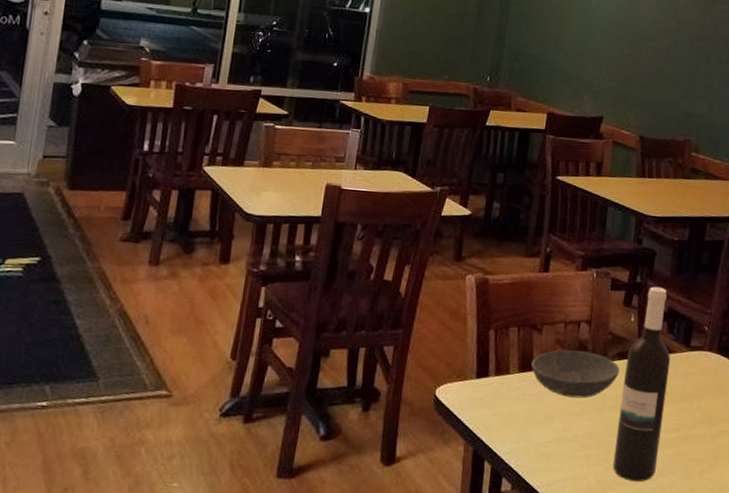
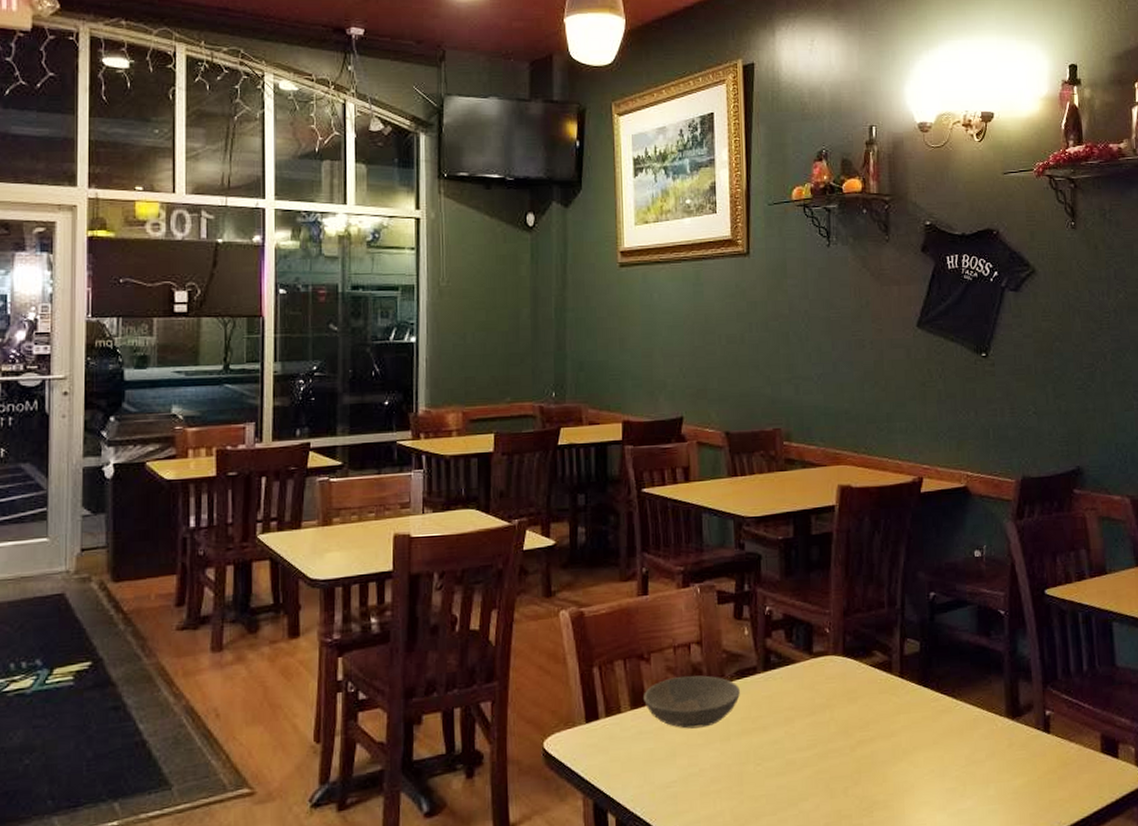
wine bottle: present [612,286,671,481] -> none [746,592,796,811]

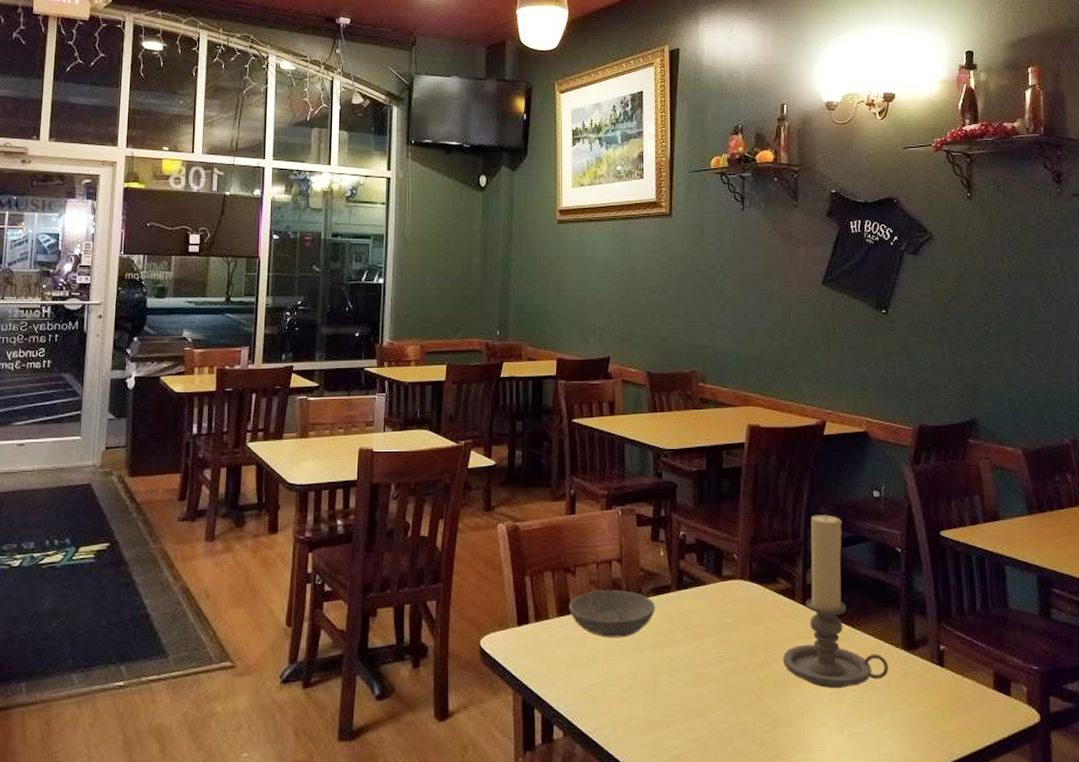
candle holder: none [880,579,992,765] -> present [783,515,889,688]

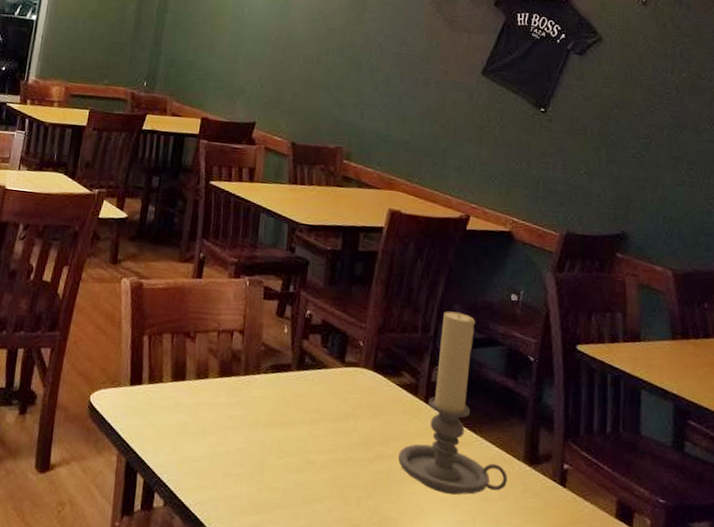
bowl: present [569,590,655,638] -> none [184,359,273,412]

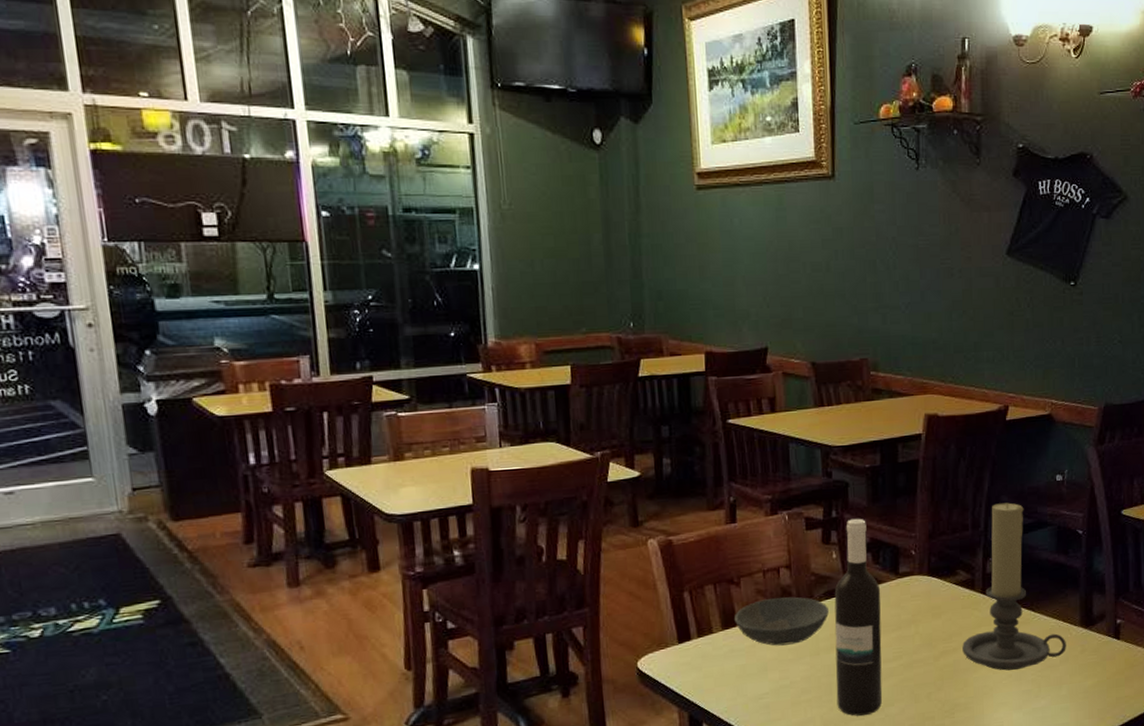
bowl: none [184,359,273,412] -> present [735,597,829,646]
wine bottle: none [266,297,325,506] -> present [834,518,883,716]

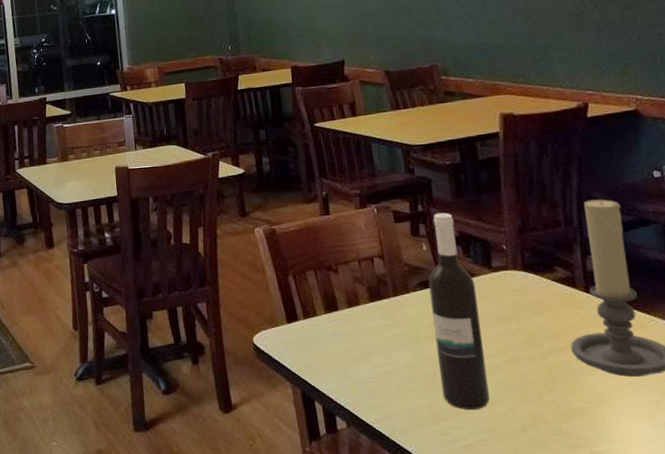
bowl: present [735,597,829,646] -> none [335,285,425,332]

